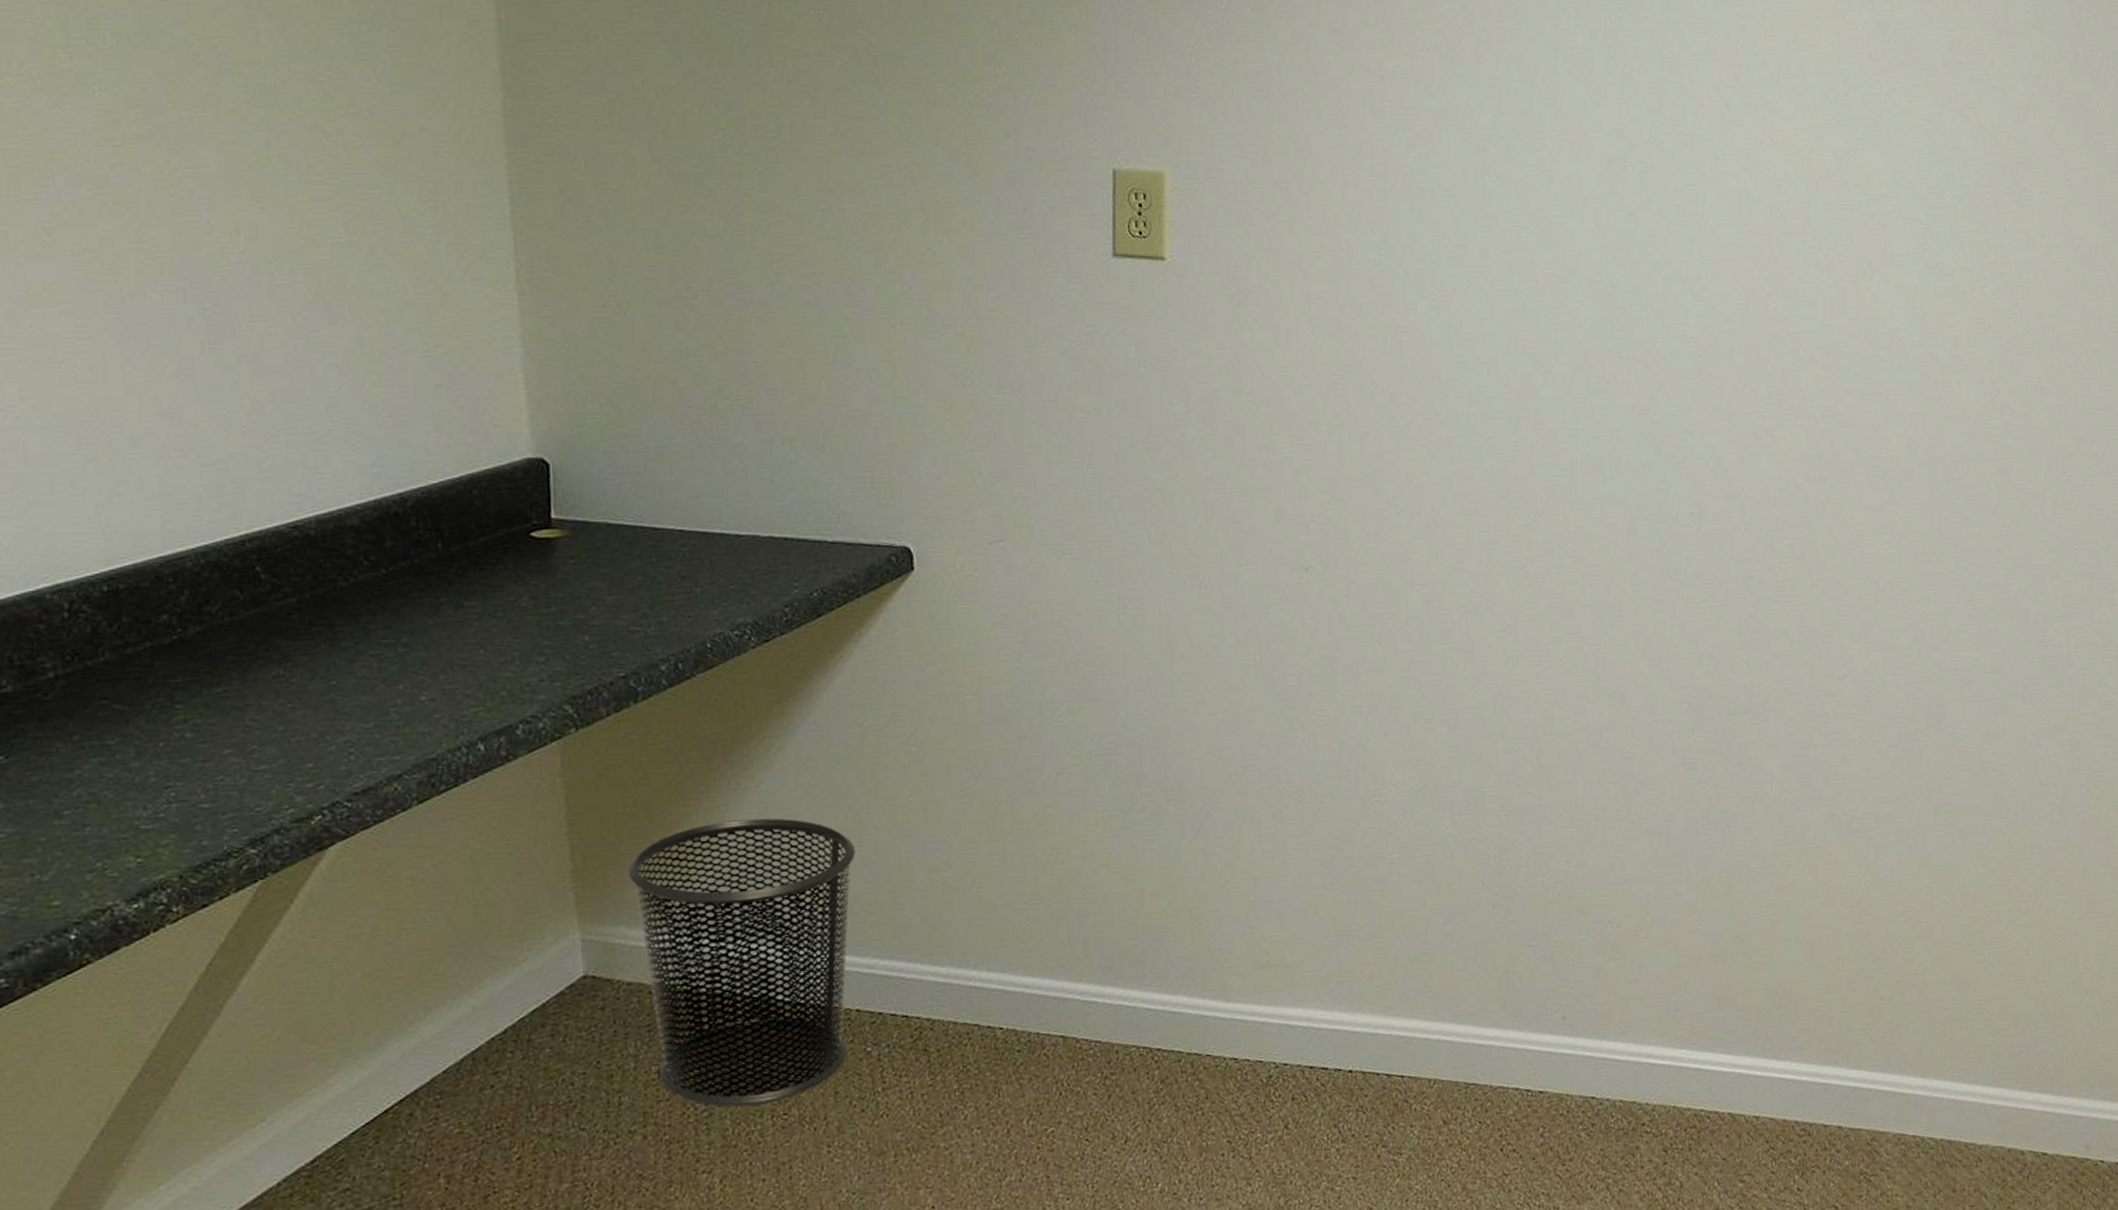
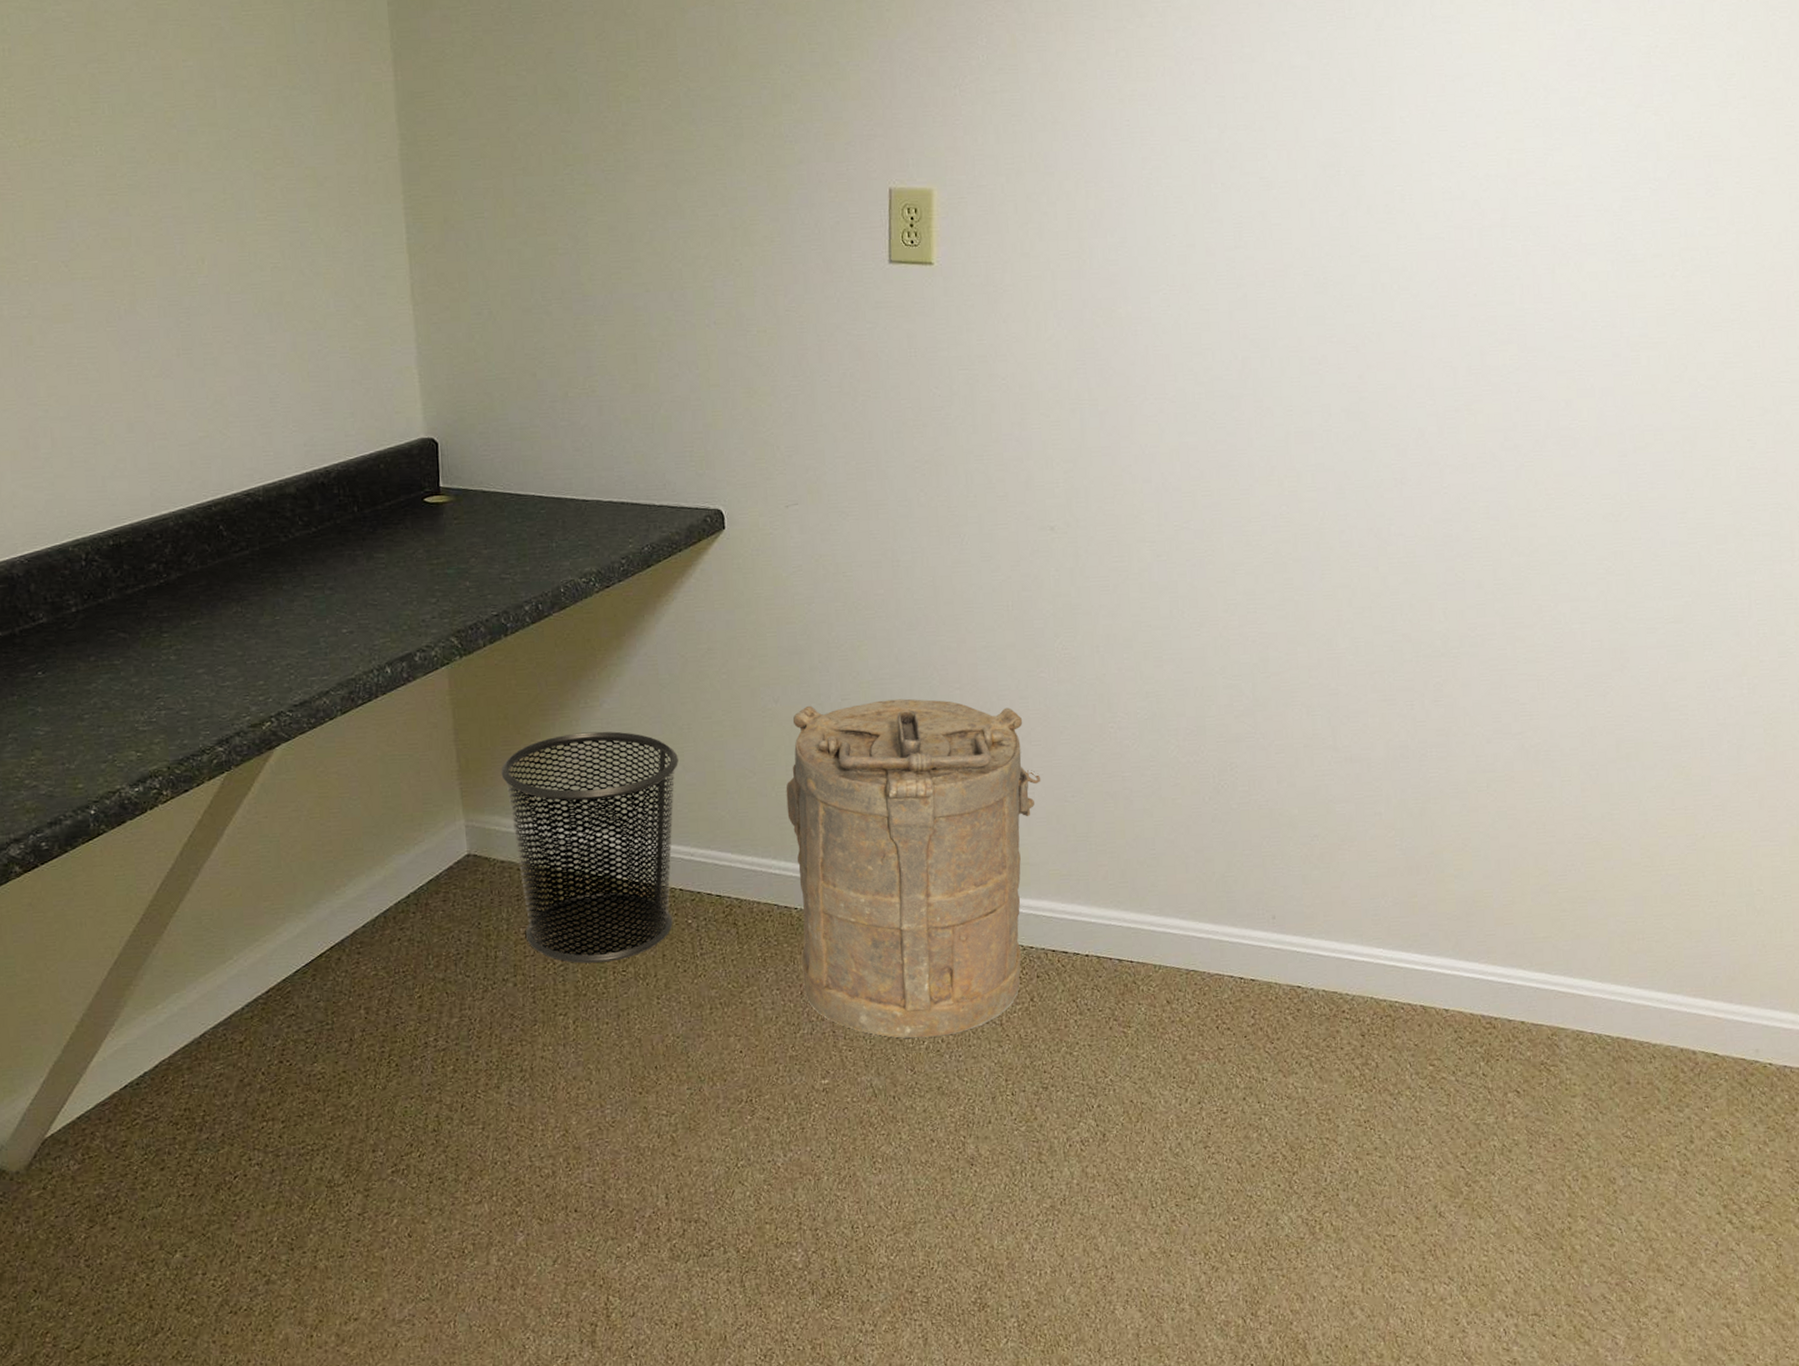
laundry hamper: none [988,772,1296,1181] -> present [785,699,1041,1039]

